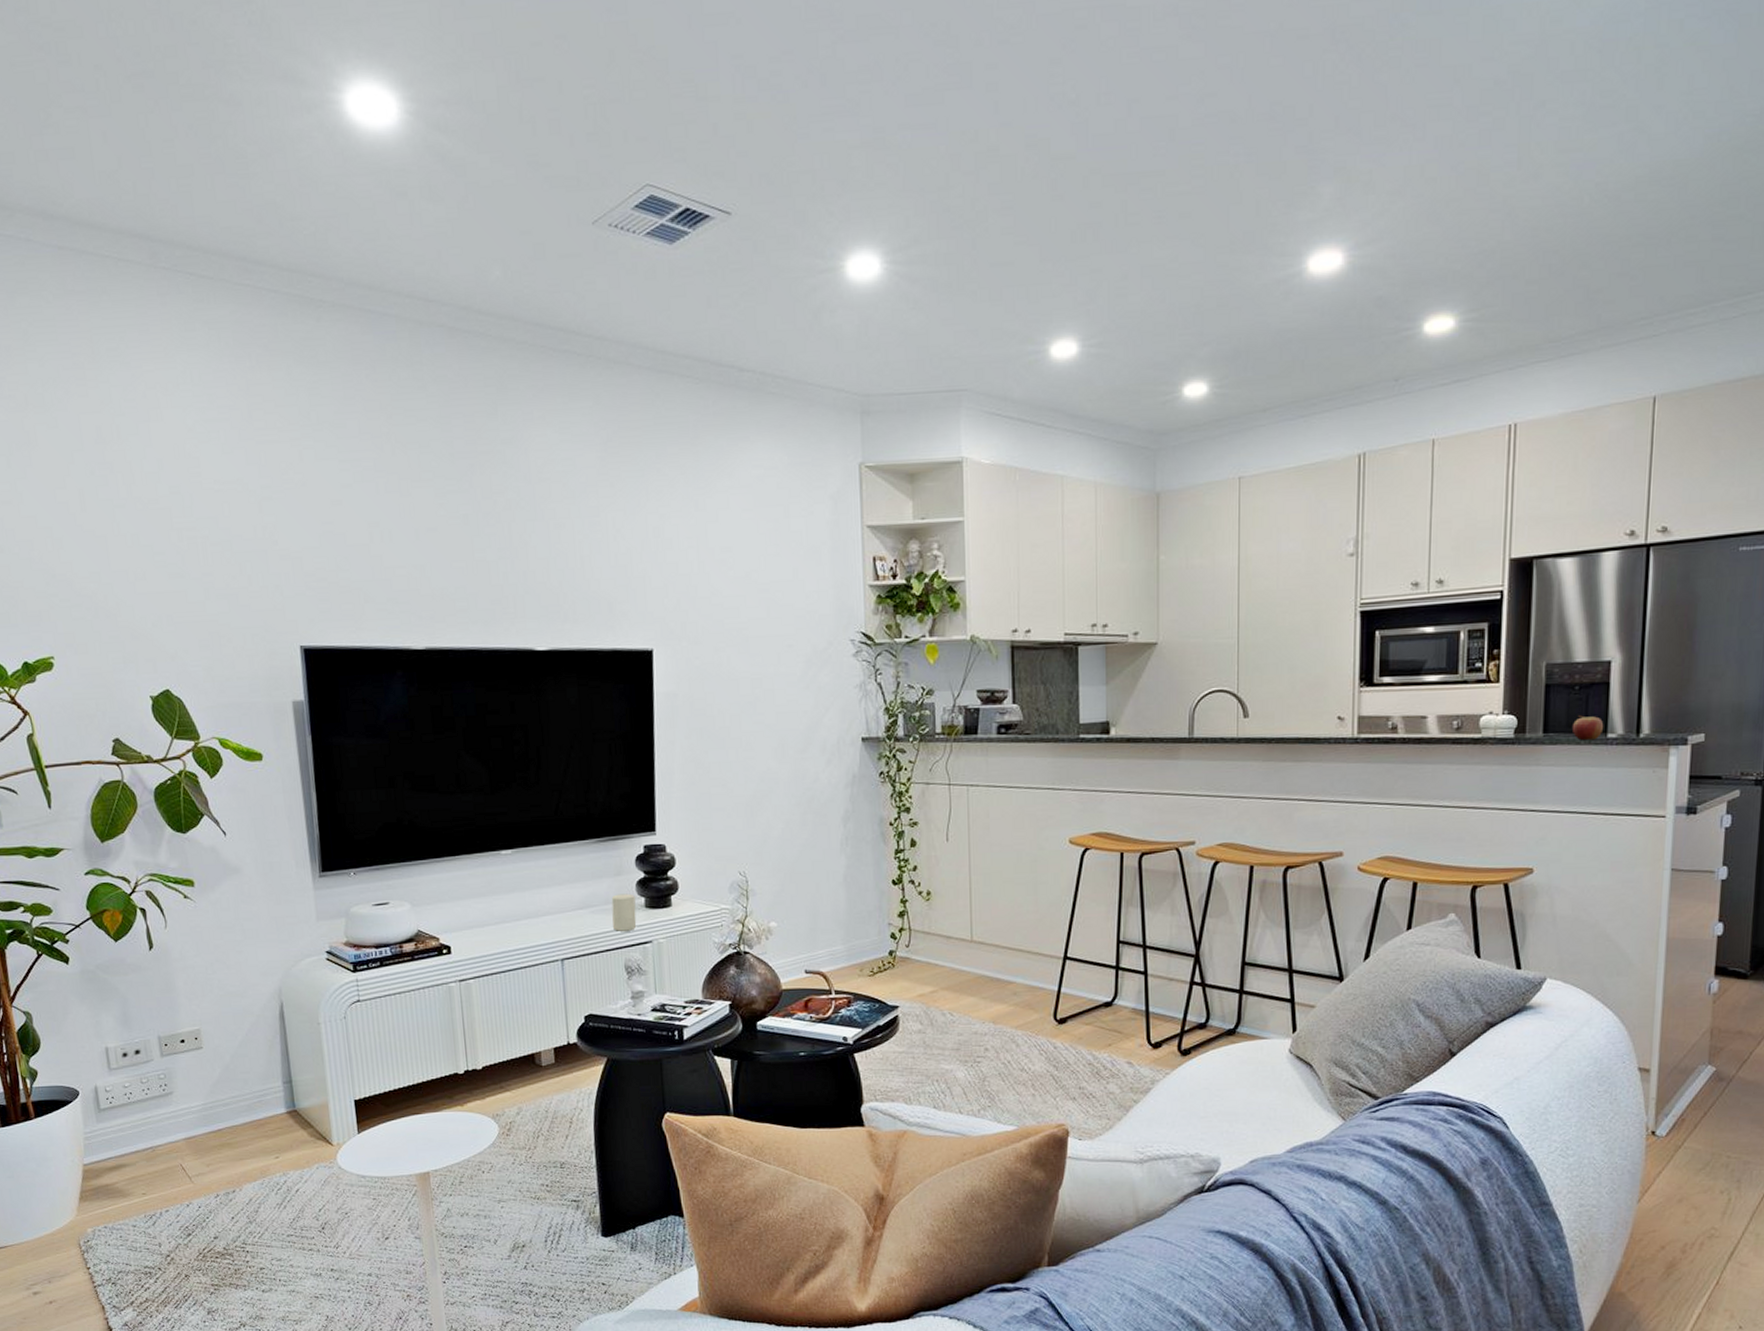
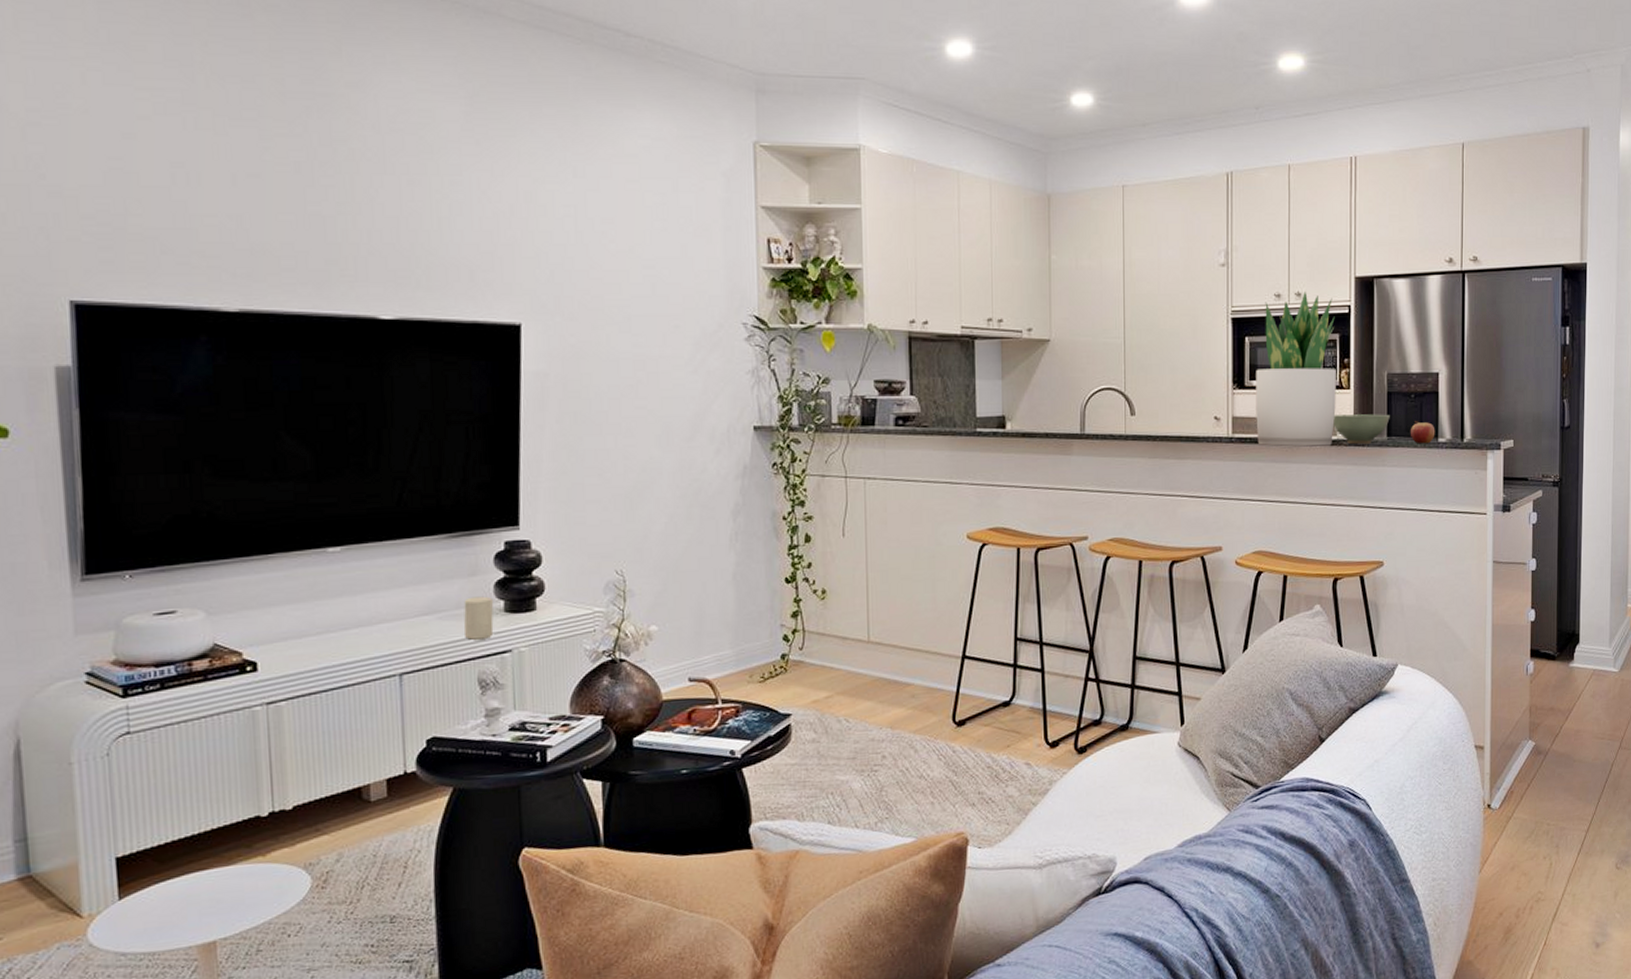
planter: none [1385,578,1484,747] -> present [1256,292,1336,447]
bowl: none [1477,708,1548,743] -> present [1333,414,1390,445]

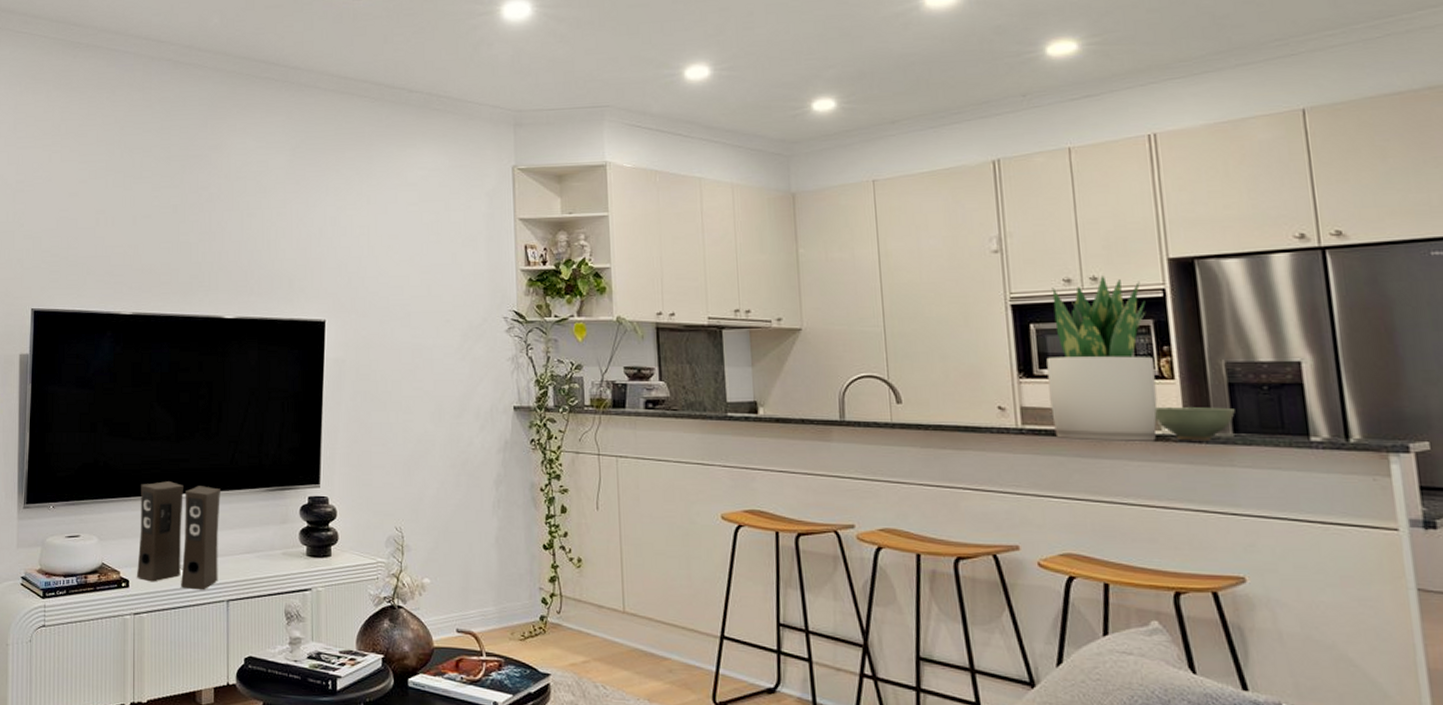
speaker: none [267,533,386,666] -> present [136,481,222,589]
candle: present [463,596,494,640] -> none [275,541,298,577]
fruit: present [1410,421,1435,444] -> none [1266,416,1305,443]

